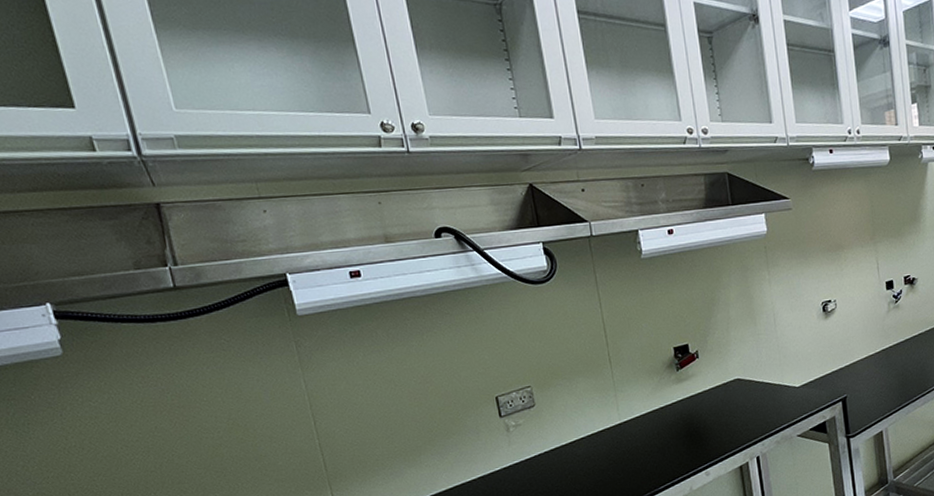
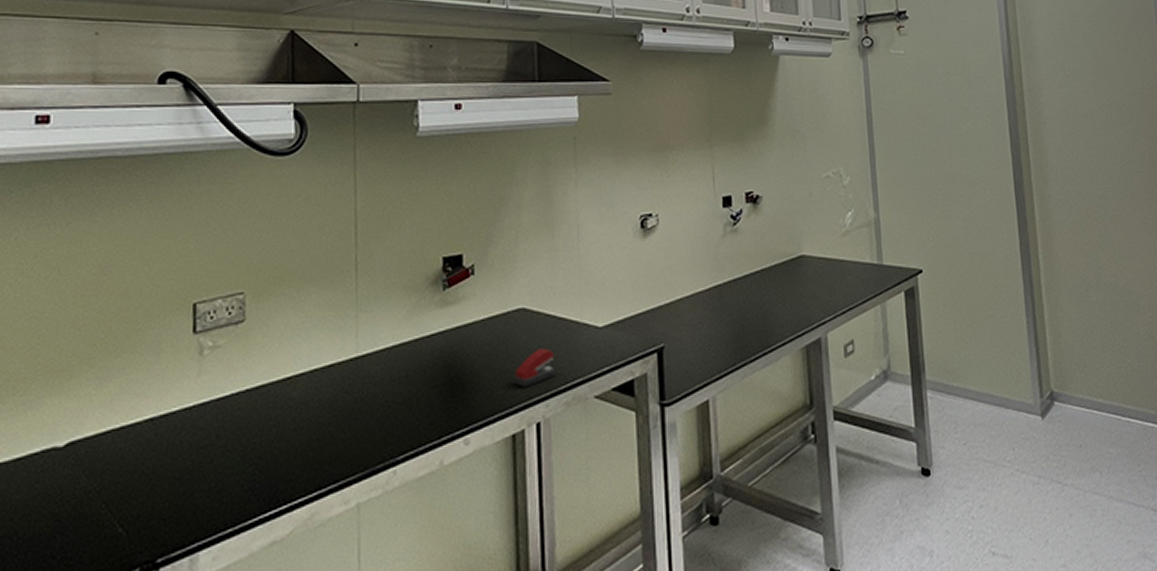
stapler: none [735,405,768,434] -> present [512,348,557,387]

